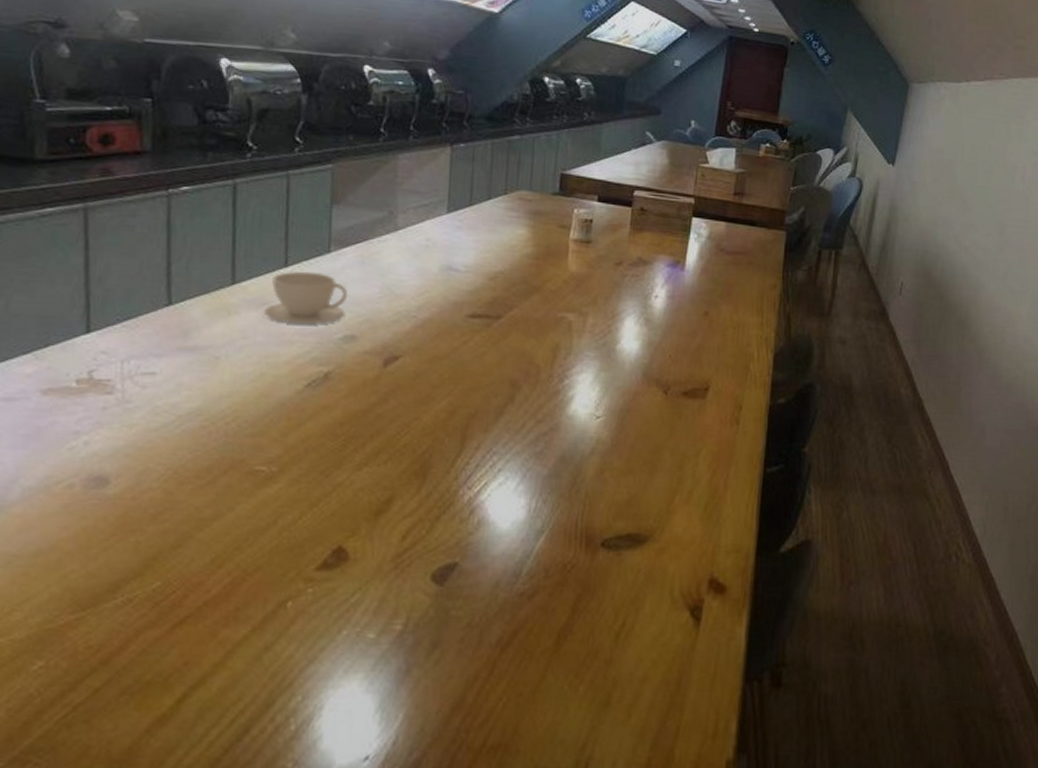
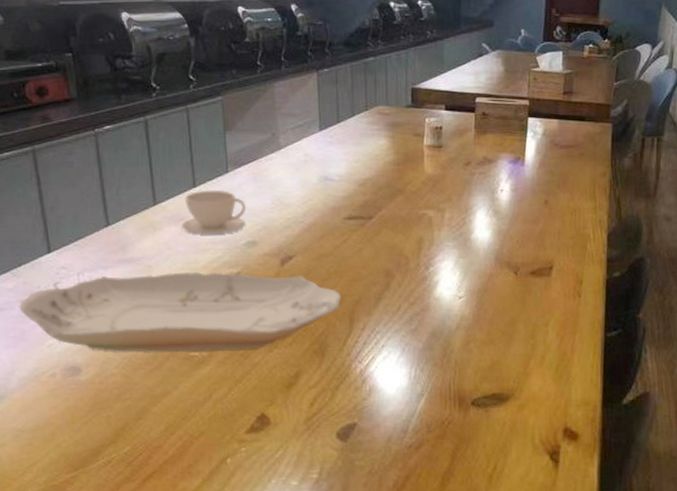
food tray: none [37,366,455,466] -> present [19,272,342,352]

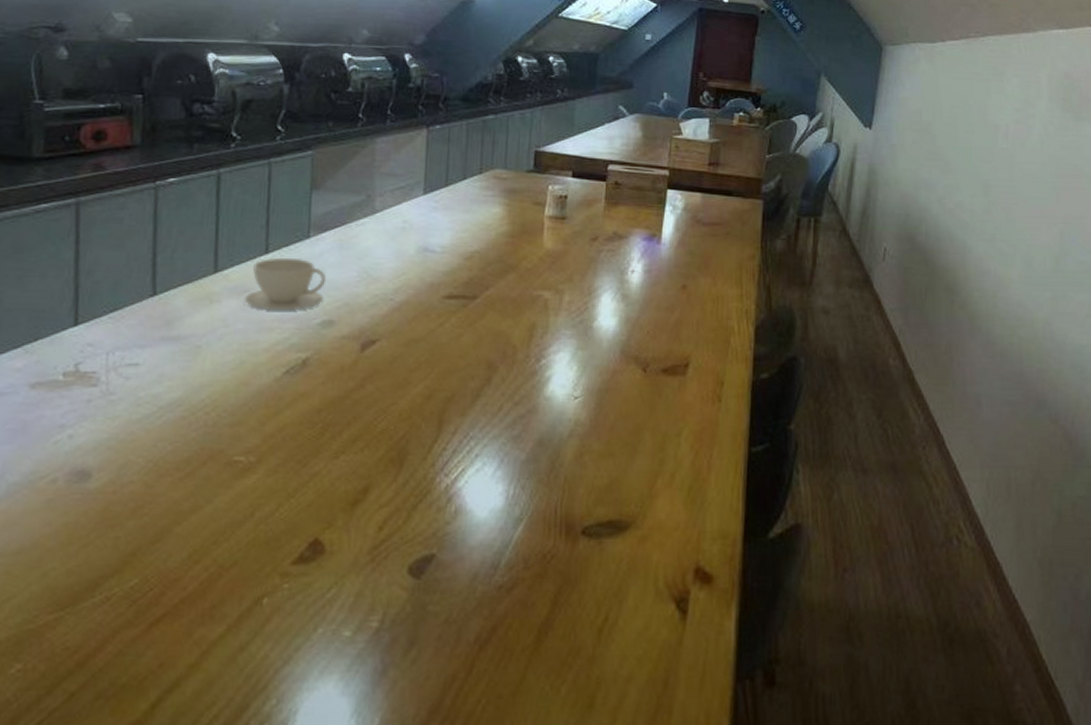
food tray: present [19,272,342,352] -> none [25,356,432,456]

